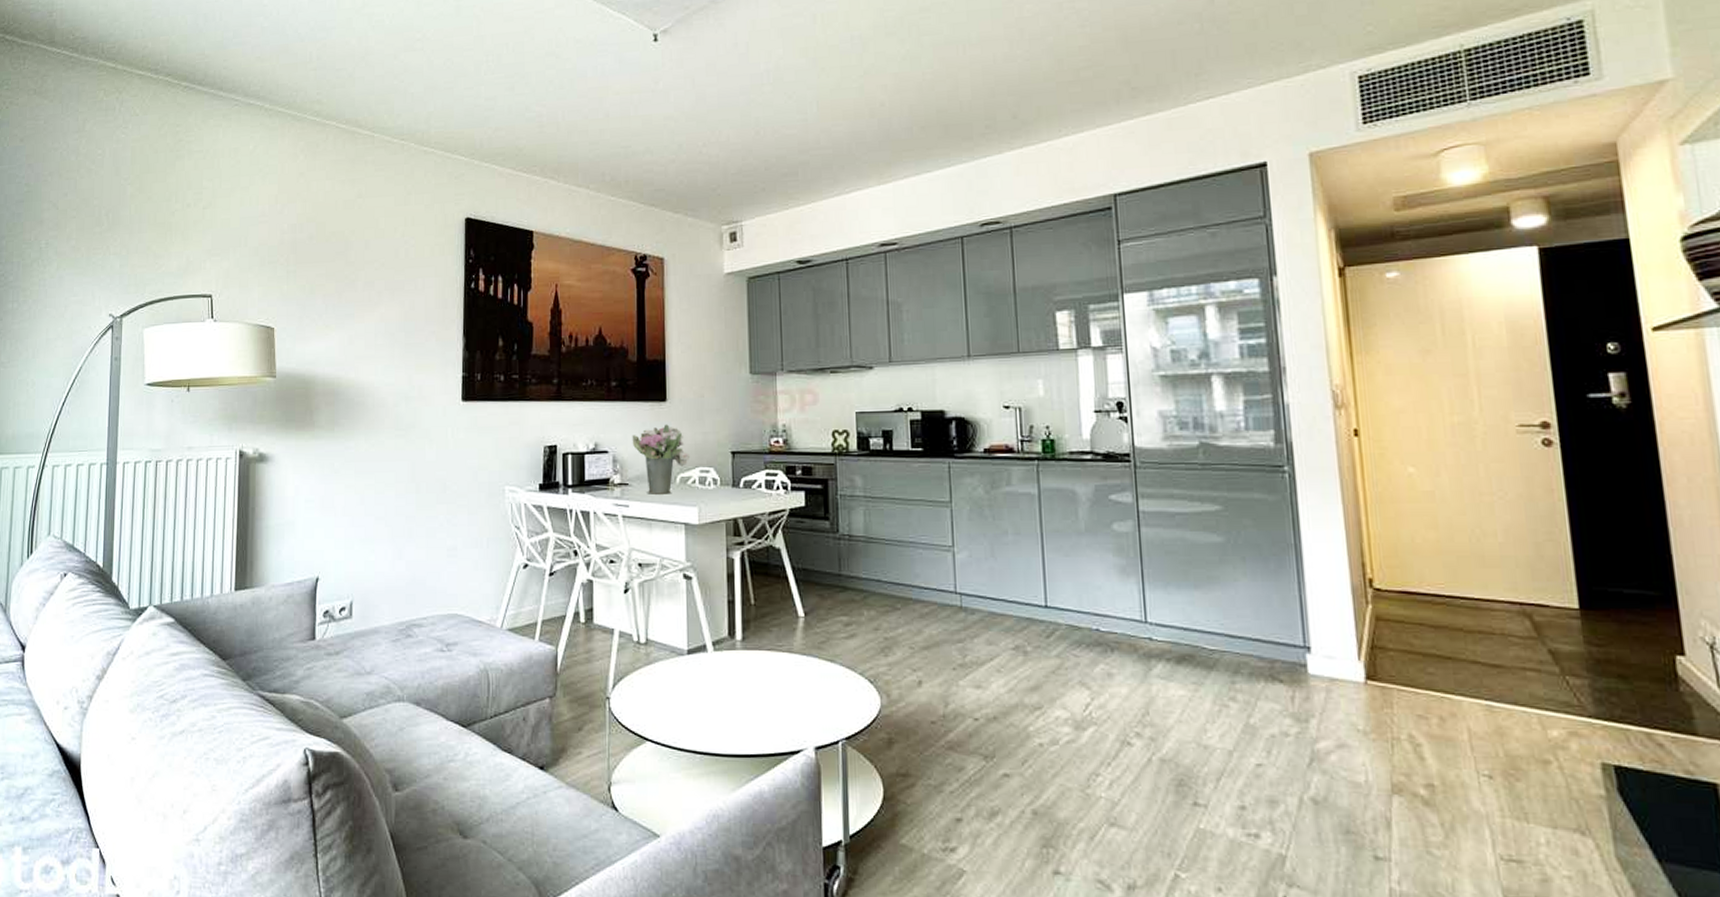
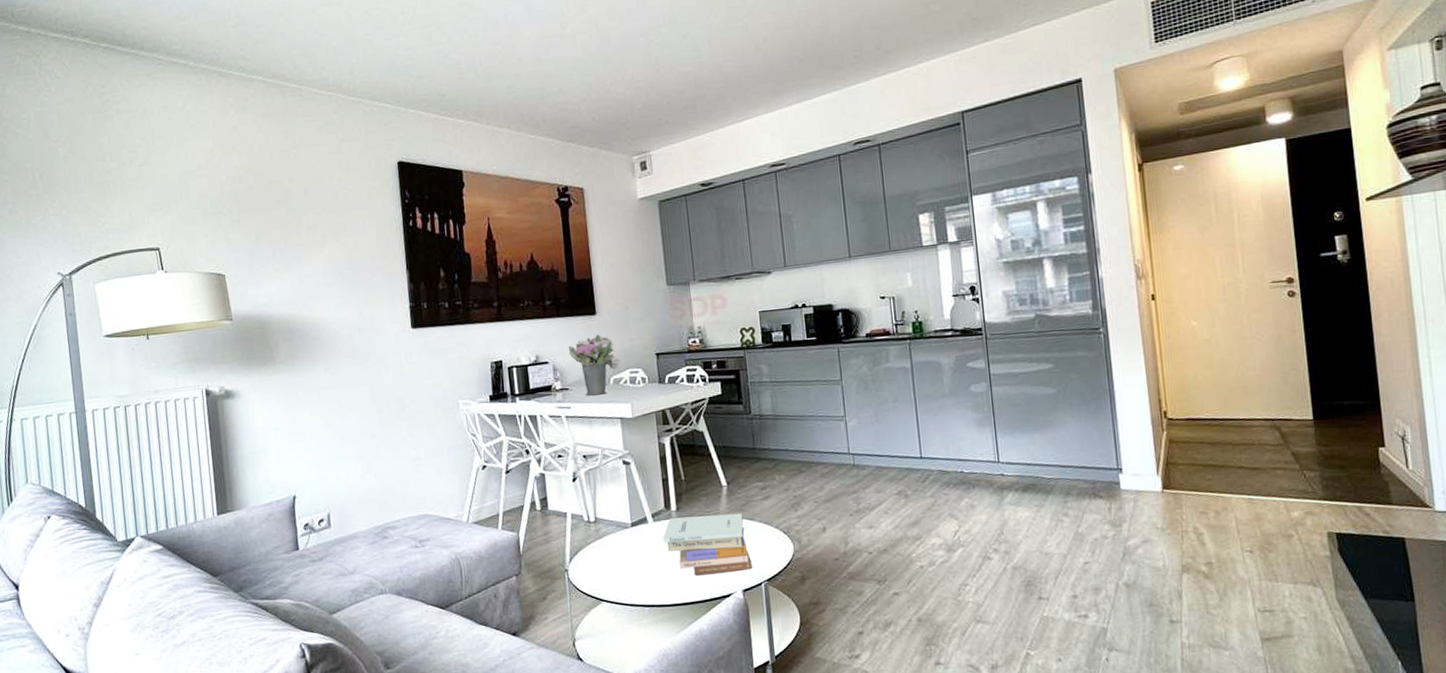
books: none [723,649,828,724] -> present [662,513,752,576]

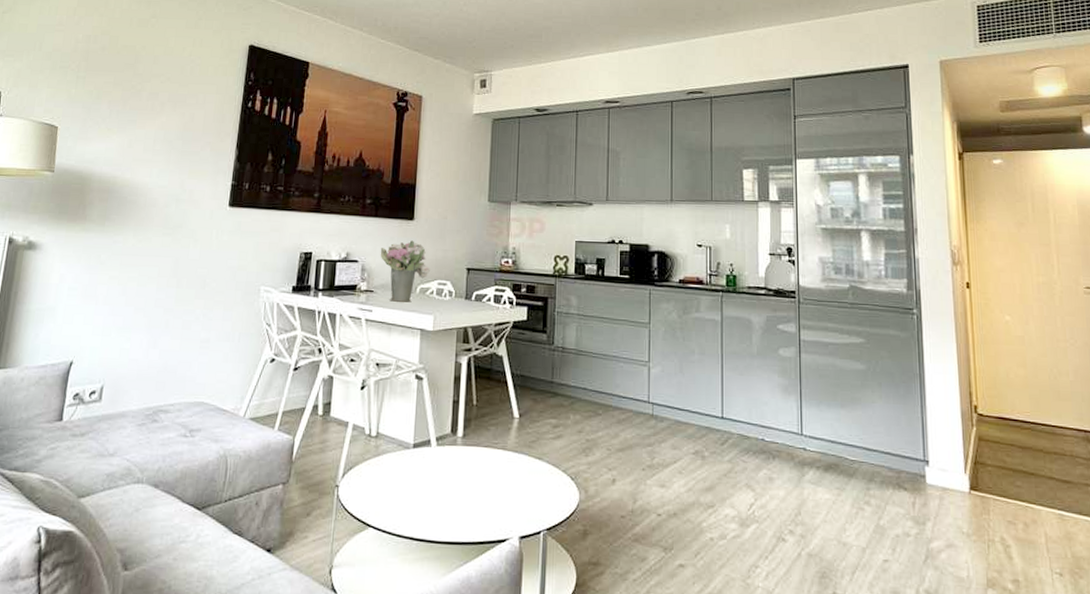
books: present [662,513,752,576] -> none [443,444,533,515]

